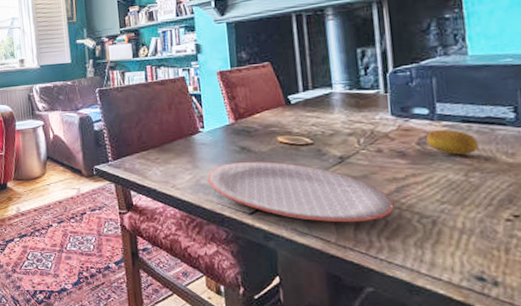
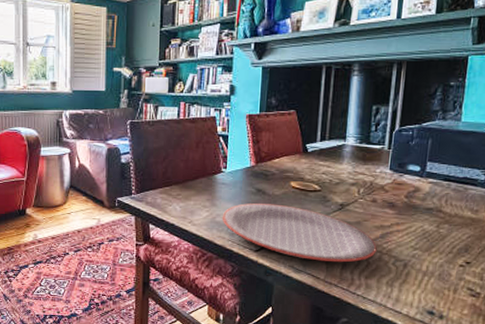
fruit: present [425,129,479,155] -> none [413,185,453,209]

